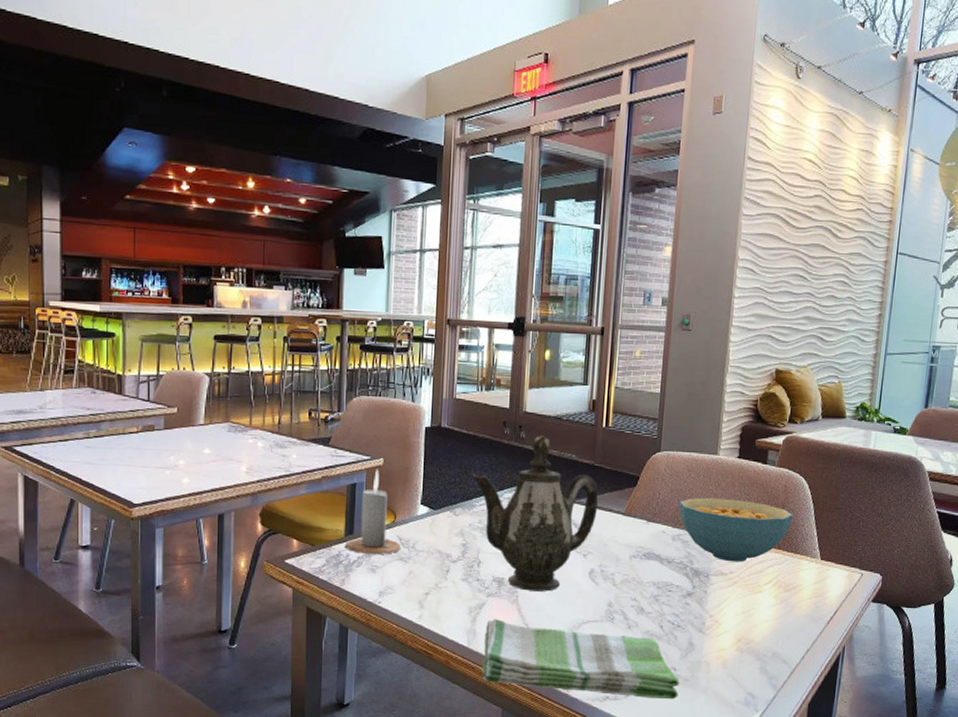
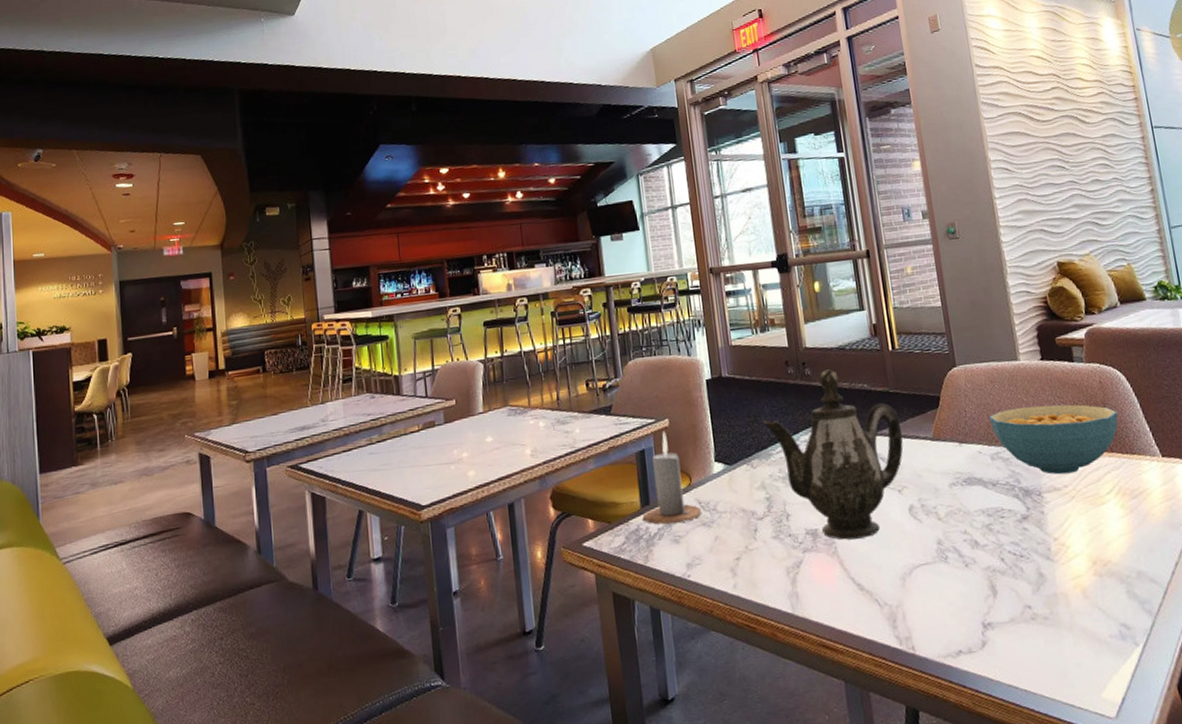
dish towel: present [481,619,680,700] -> none [808,574,1041,652]

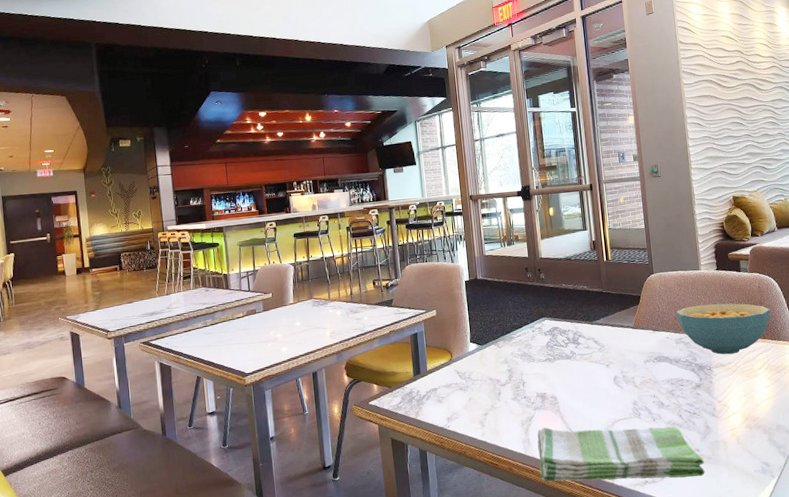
candle: present [642,431,702,525] -> none [414,319,460,389]
teapot: present [763,369,904,540] -> none [507,274,612,401]
dish towel: none [808,574,1041,652] -> present [537,426,705,482]

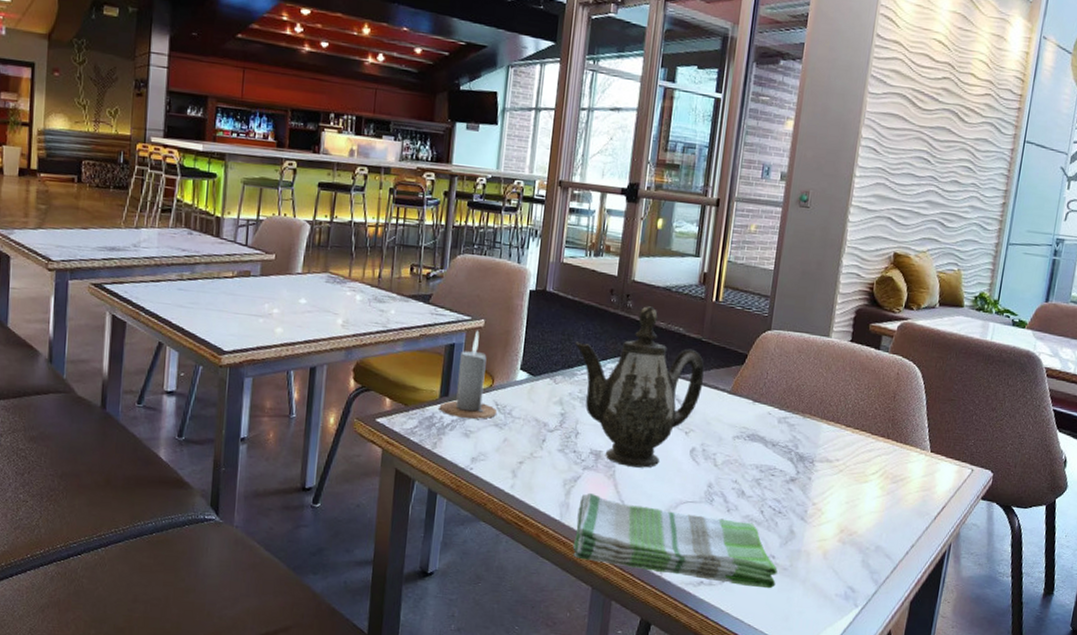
candle: none [414,319,460,389] -> present [439,330,498,419]
teapot: none [507,274,612,401] -> present [575,306,705,468]
cereal bowl: present [675,303,771,355] -> none [786,380,905,450]

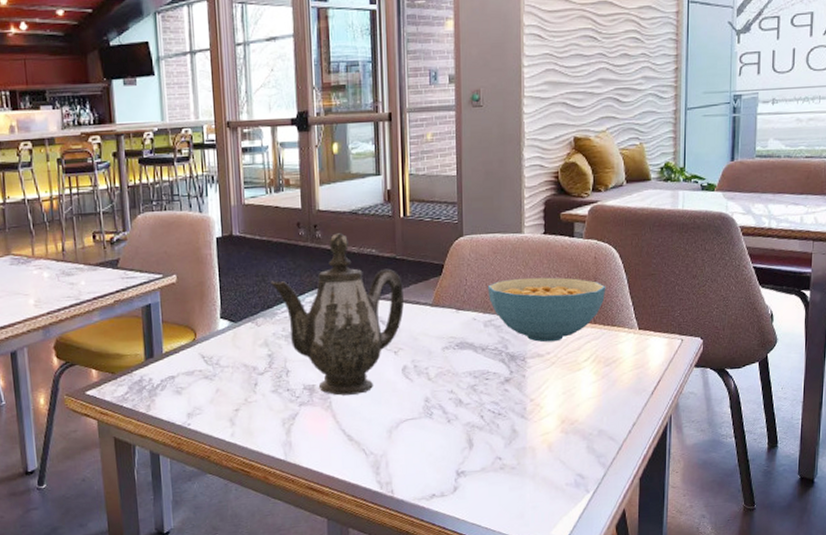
candle: present [439,330,498,419] -> none [146,286,205,377]
dish towel: present [572,493,778,589] -> none [301,428,506,494]
cereal bowl: none [786,380,905,450] -> present [487,277,606,343]

